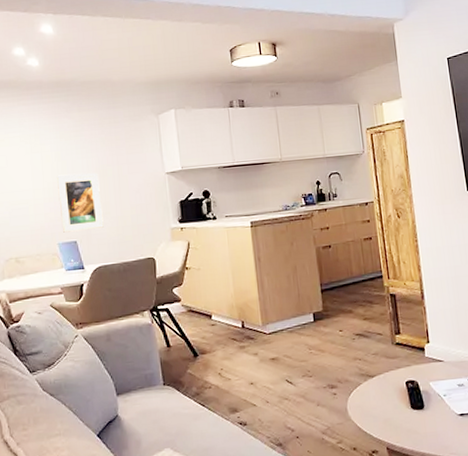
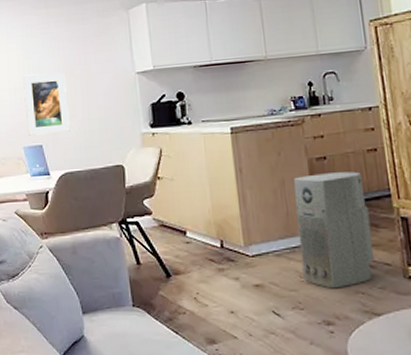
air purifier: none [304,257,369,358] -> present [294,171,375,289]

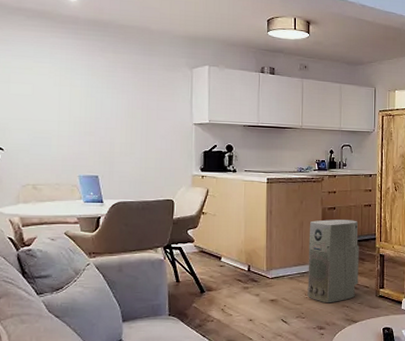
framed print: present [23,72,70,136] -> none [84,111,128,167]

